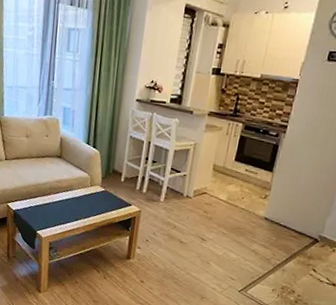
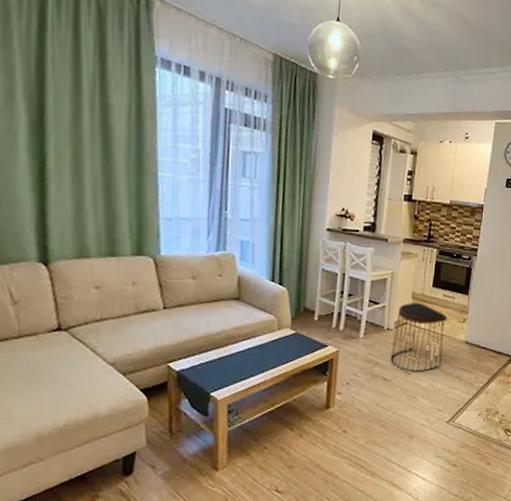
stool: none [187,174,249,241] -> present [390,302,448,372]

